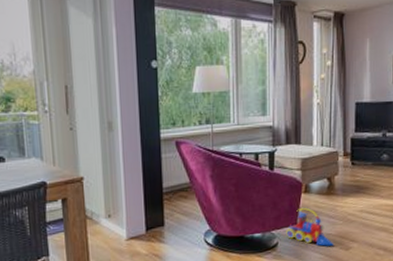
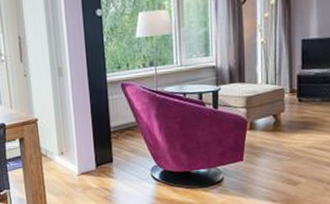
toy train: present [286,207,334,246] -> none [232,143,282,182]

